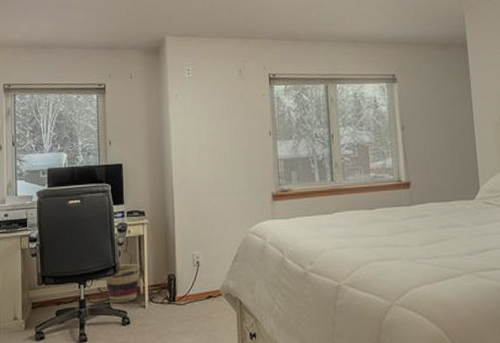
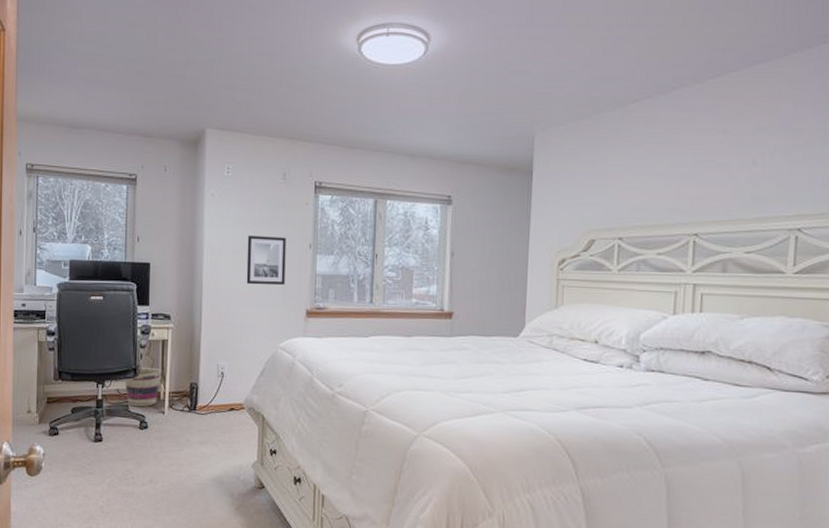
wall art: none [211,127,250,175] -> present [246,236,286,286]

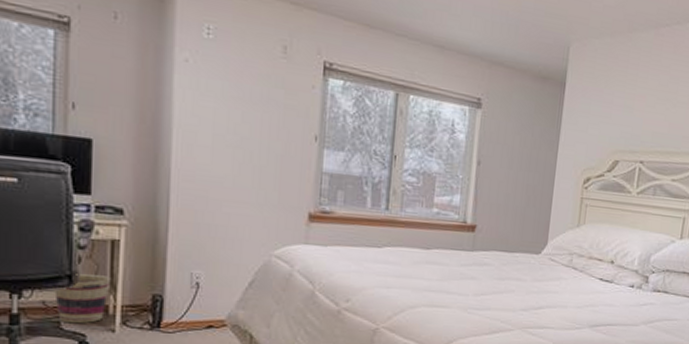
wall art: present [246,236,286,286] -> none [231,118,286,182]

